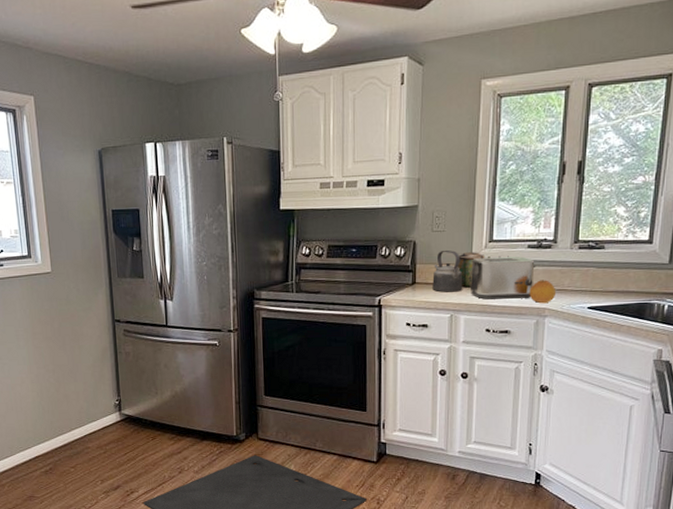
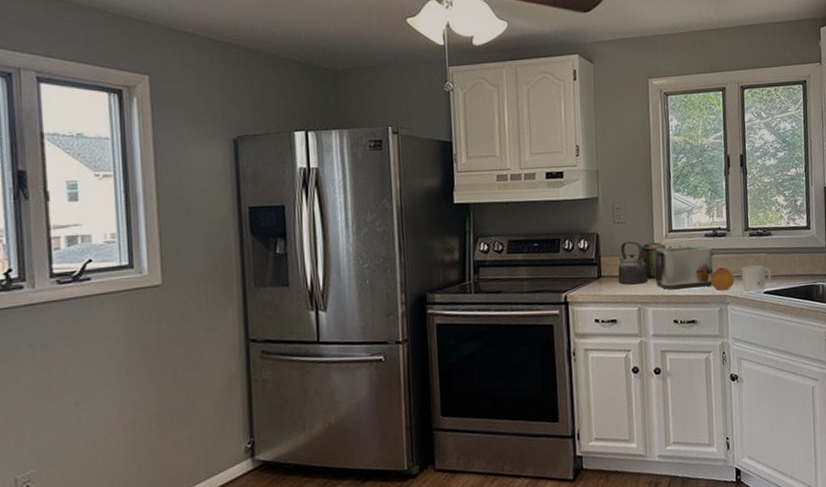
mug: none [564,278,599,306] -> present [741,265,772,292]

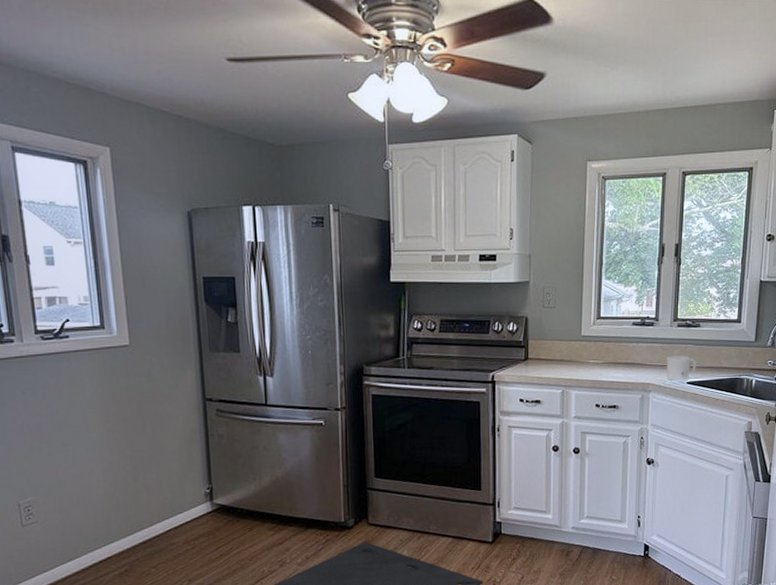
kettle: present [618,241,648,285] -> none [544,327,574,368]
canister: present [640,242,667,279] -> none [567,328,594,364]
toaster: present [654,245,714,290] -> none [581,333,640,375]
fruit: present [710,267,735,290] -> none [634,356,659,378]

